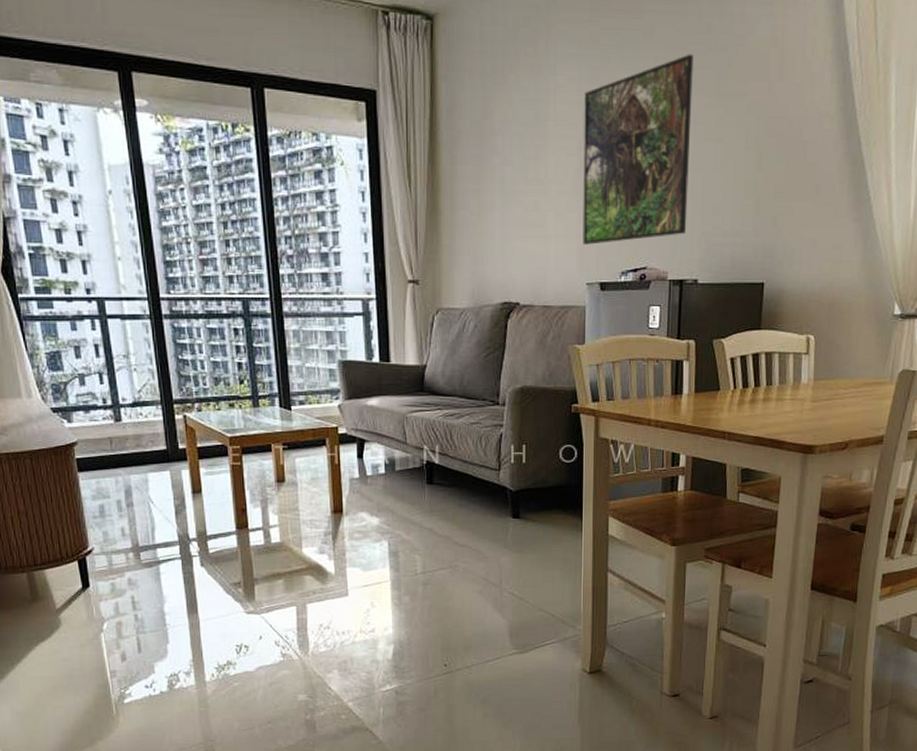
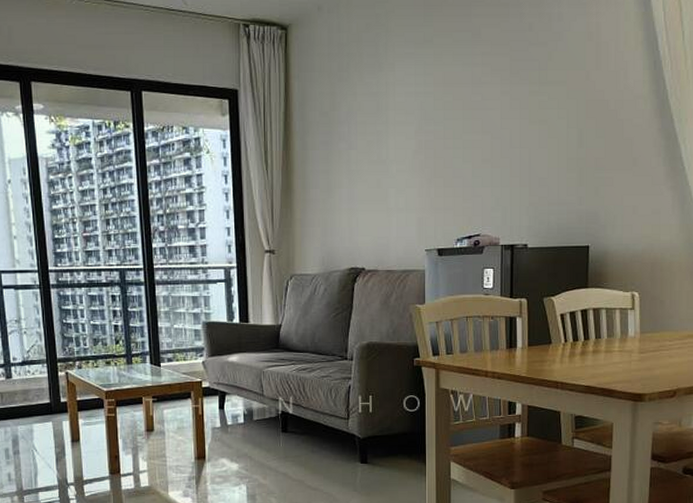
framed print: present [582,54,693,245] -> none [420,49,517,216]

